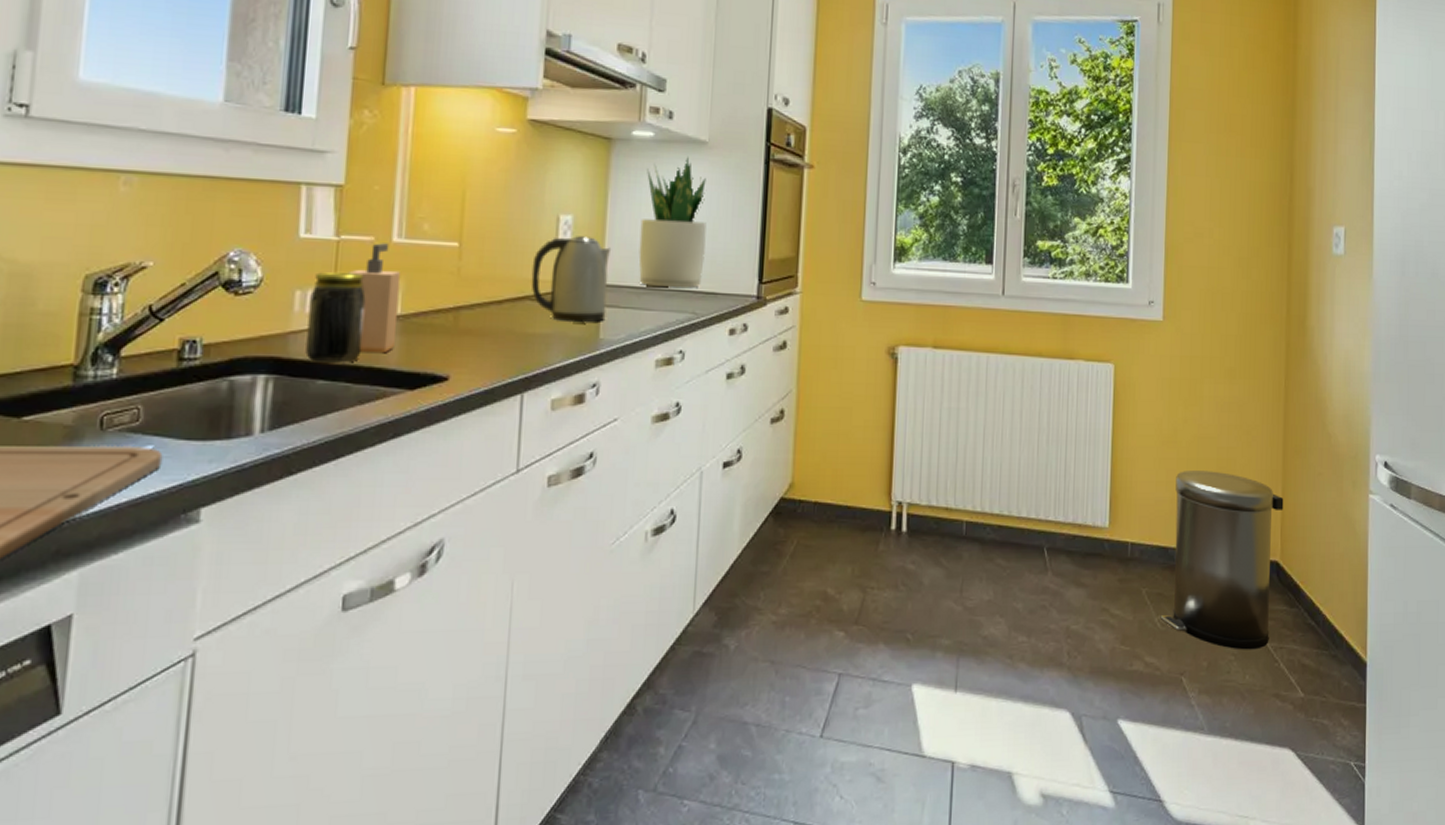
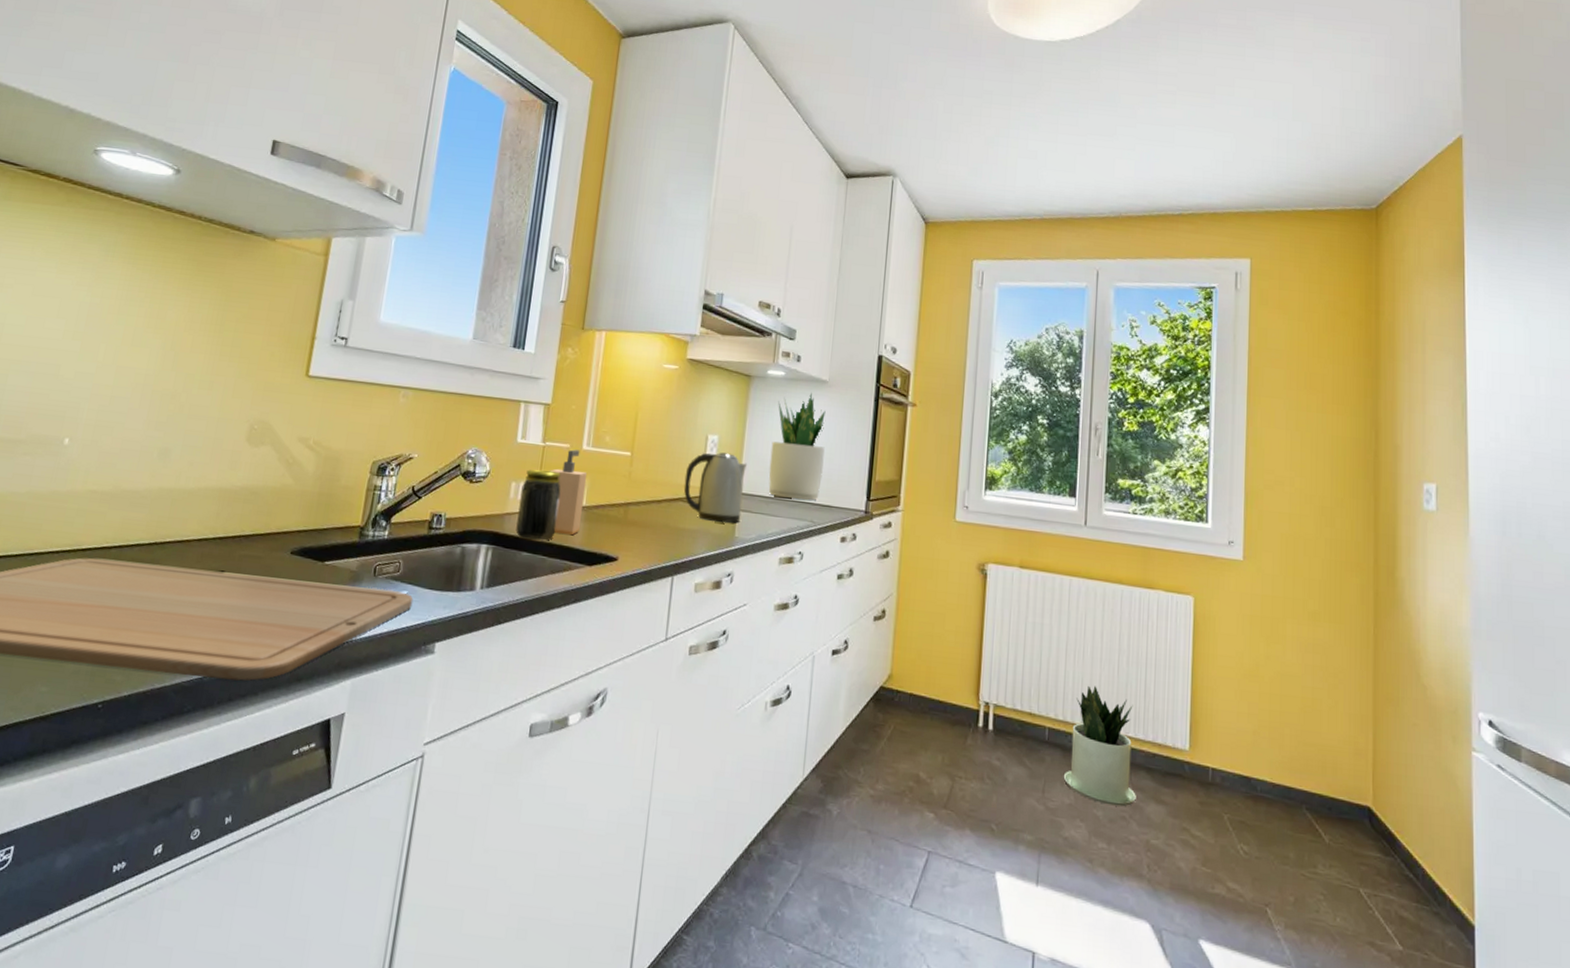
planter: none [982,470,1056,596] -> present [1063,686,1136,807]
pedal bin: present [1160,471,1284,650] -> none [1243,705,1375,893]

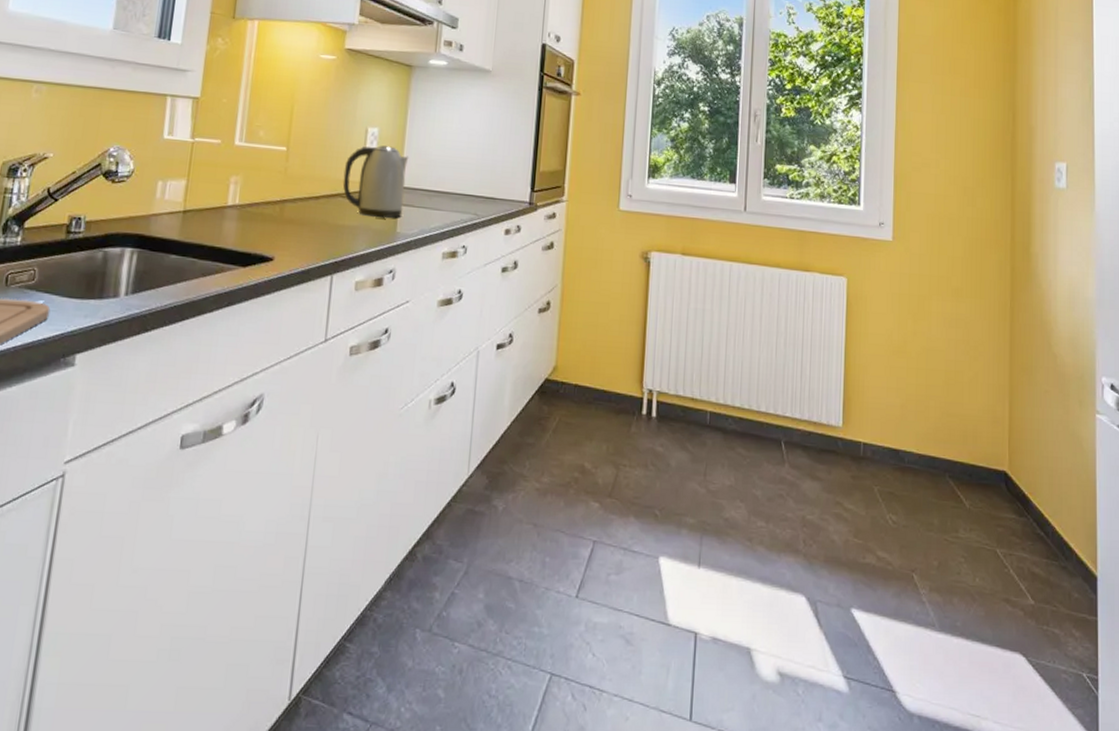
jar: present [515,469,561,541] -> none [163,167,212,242]
soap dispenser: present [550,449,588,536] -> none [199,145,241,236]
planter: present [768,392,826,501] -> none [431,82,489,193]
planter: present [1063,686,1136,807] -> none [724,368,793,485]

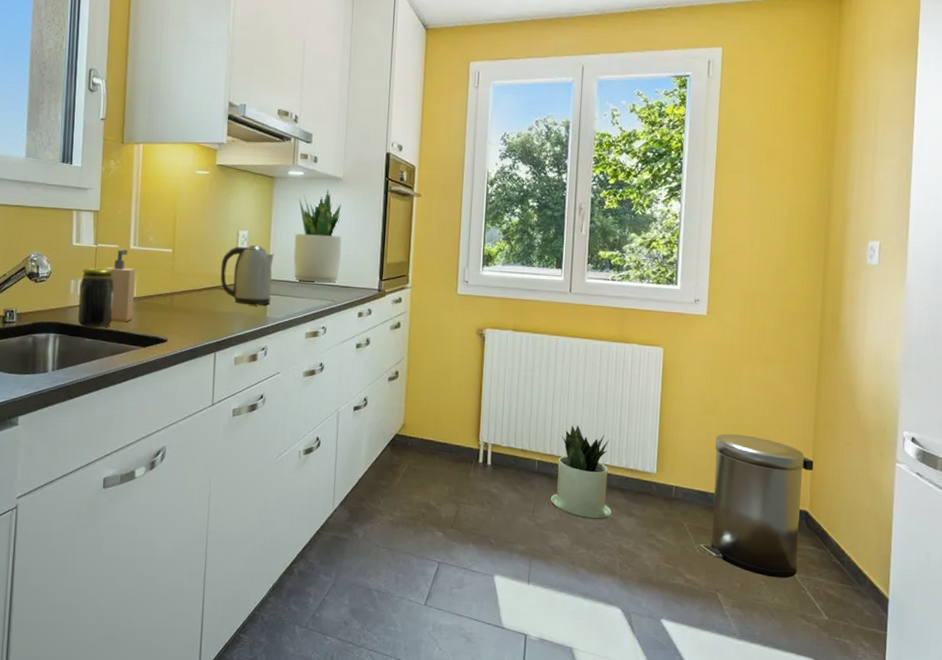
jar: none [163,167,212,242] -> present [78,268,114,328]
soap dispenser: none [199,145,241,236] -> present [103,249,136,323]
planter: none [431,82,489,193] -> present [293,188,342,283]
planter: none [724,368,793,485] -> present [550,425,611,520]
pedal bin: none [891,379,1011,554] -> present [699,434,814,578]

